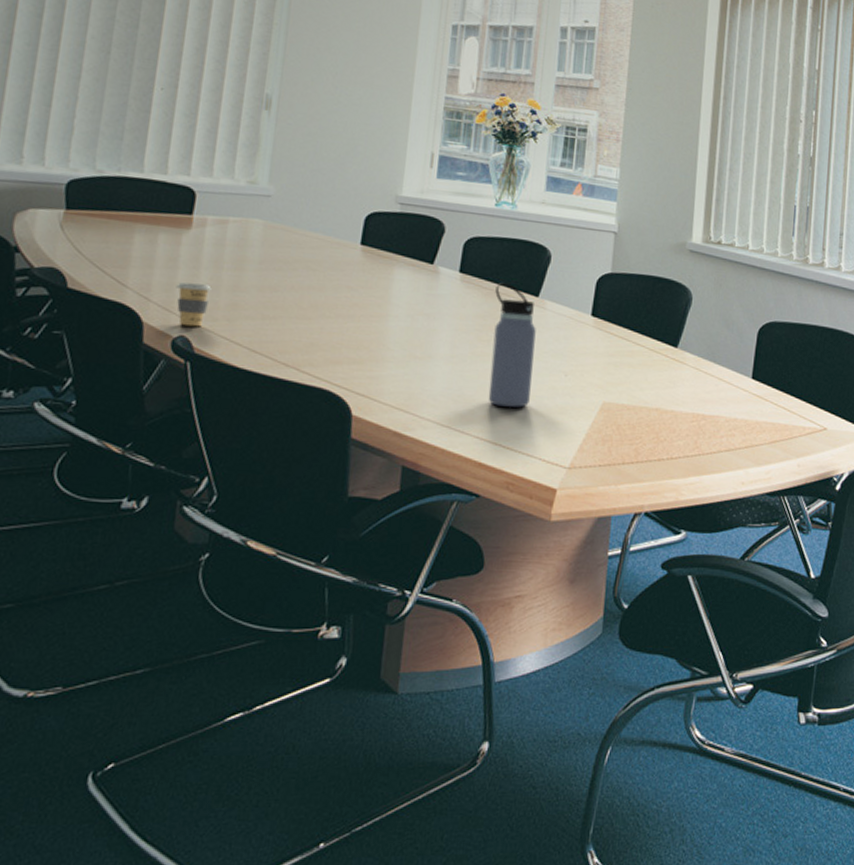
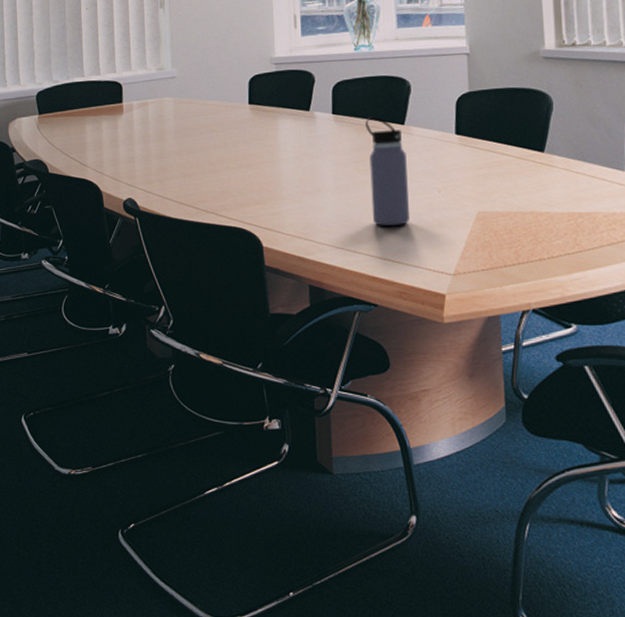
coffee cup: present [176,282,212,327] -> none [120,156,144,191]

